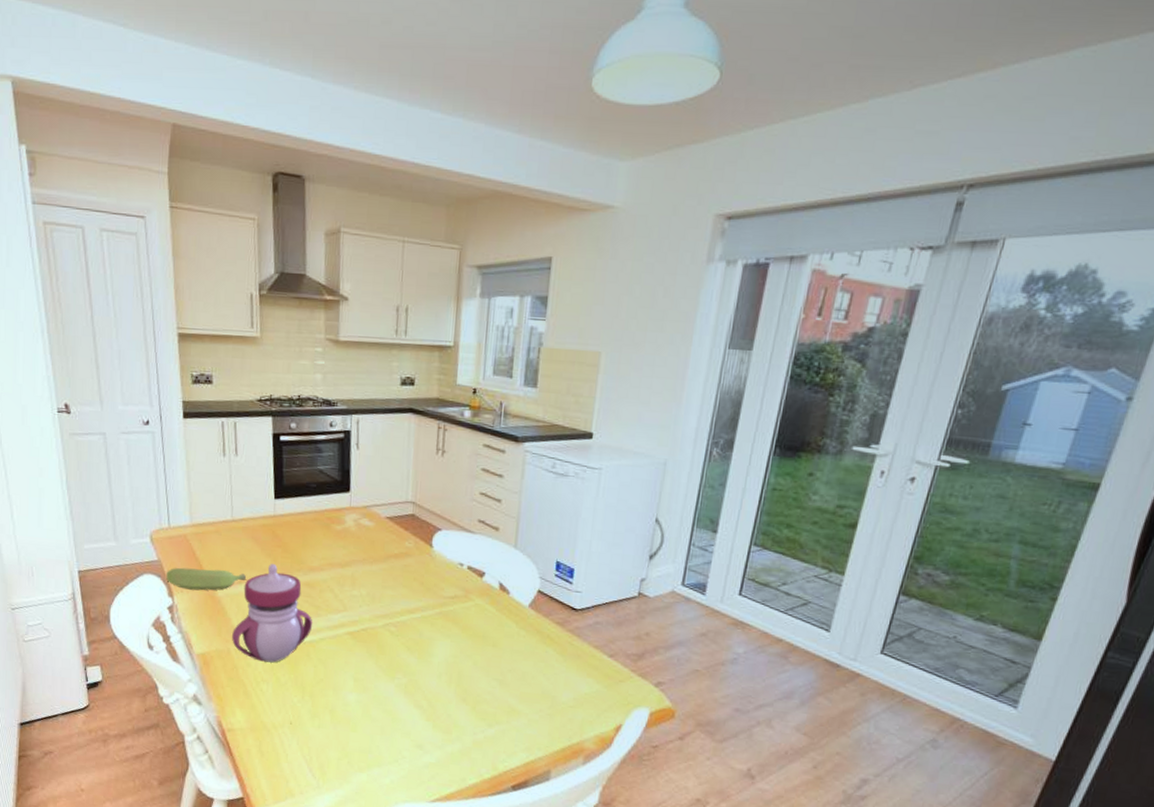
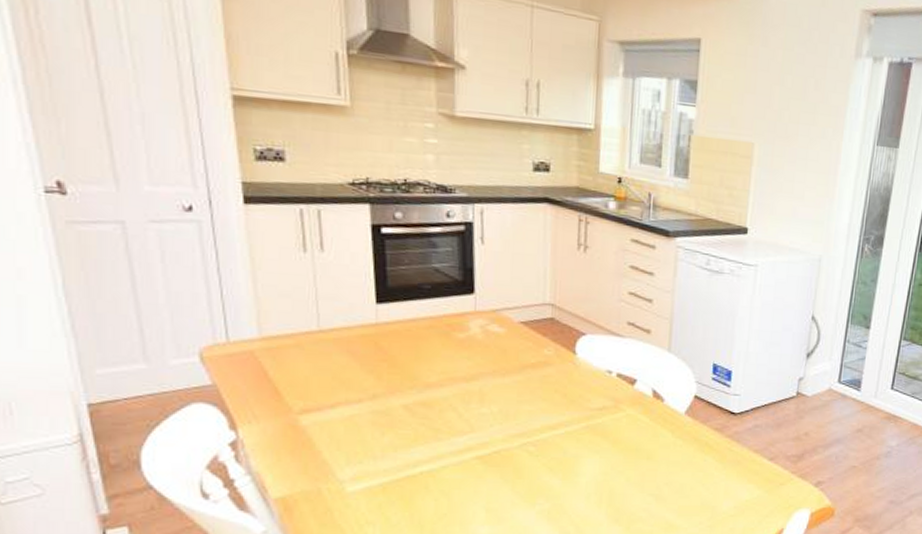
banana: present [166,567,246,591] -> none [226,392,340,420]
sippy cup: present [232,563,312,663] -> none [323,381,431,500]

